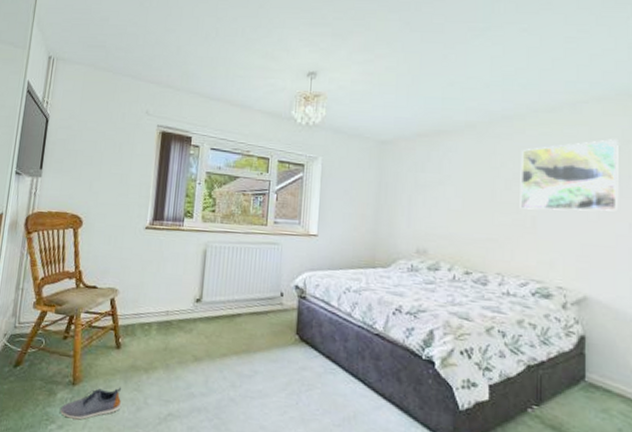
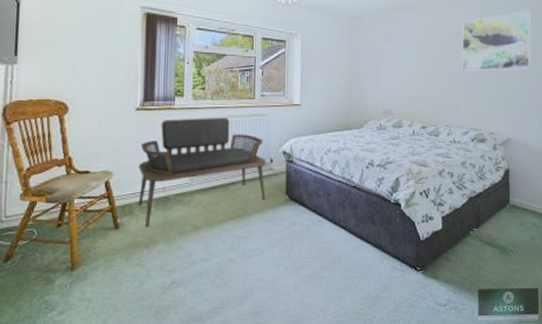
shoe: present [60,387,122,420] -> none [60,265,125,303]
bench: none [140,240,276,351] -> present [138,117,266,227]

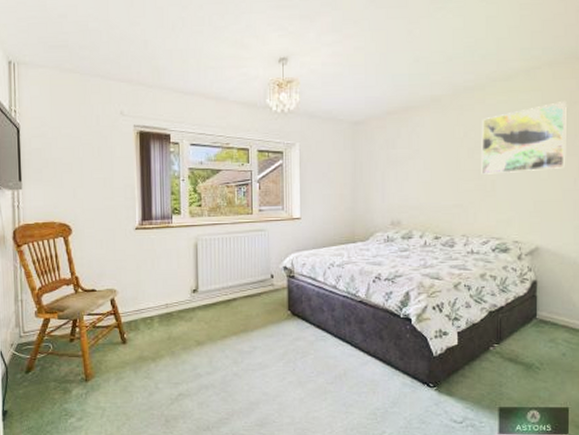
bench: present [138,117,266,227] -> none [141,233,267,342]

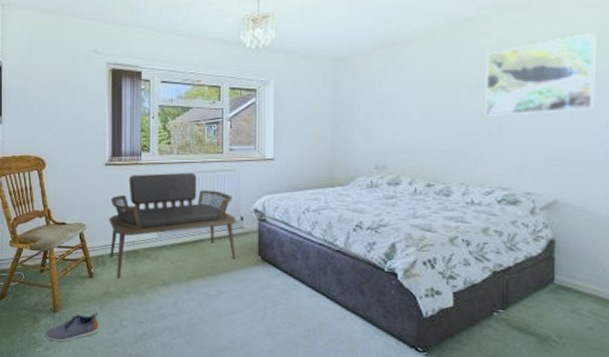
shoe: none [78,377,135,411] -> present [46,312,100,342]
bench: none [141,233,267,342] -> present [109,172,236,278]

